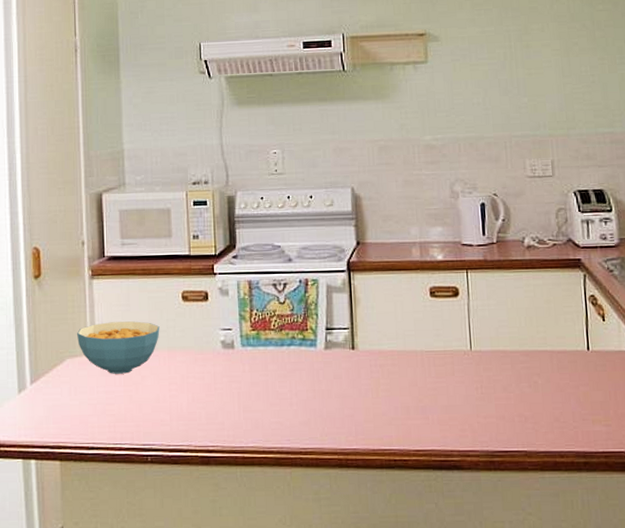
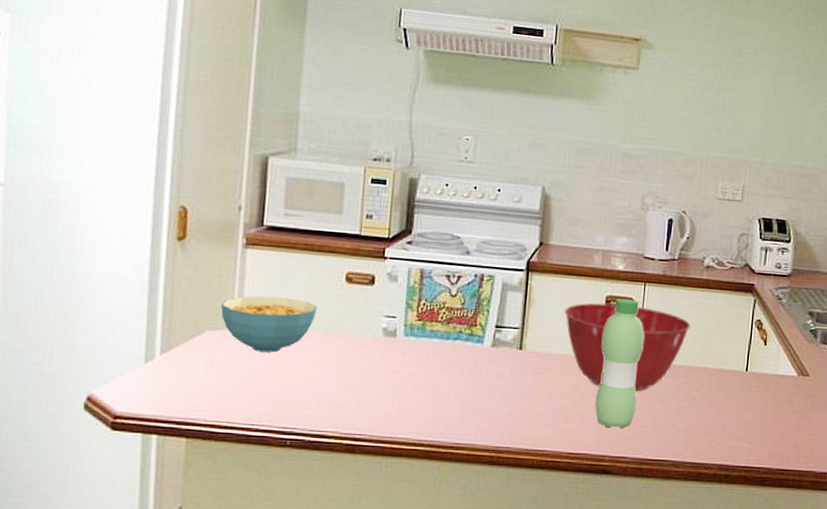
mixing bowl: none [390,294,521,381] -> present [564,302,691,392]
water bottle: none [432,288,478,422] -> present [595,299,644,429]

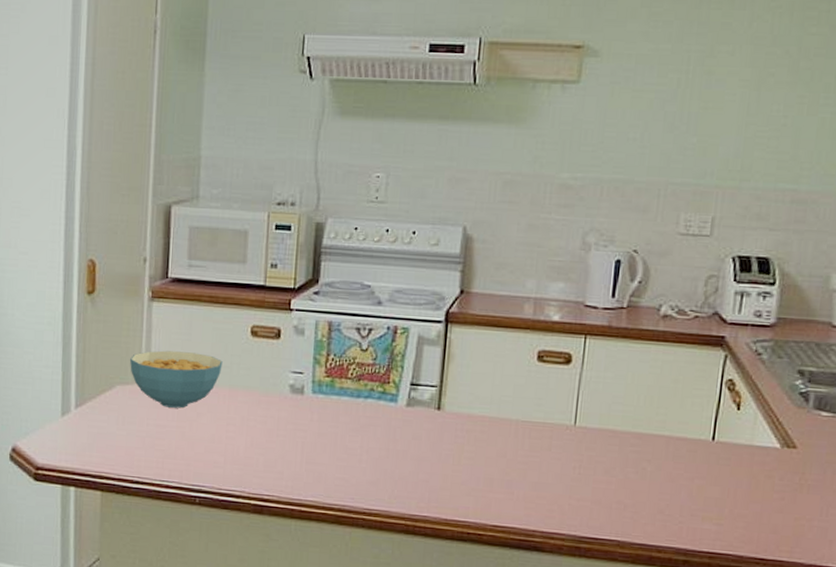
mixing bowl: present [564,302,691,392] -> none [489,358,642,460]
water bottle: present [595,299,644,429] -> none [524,354,584,502]

